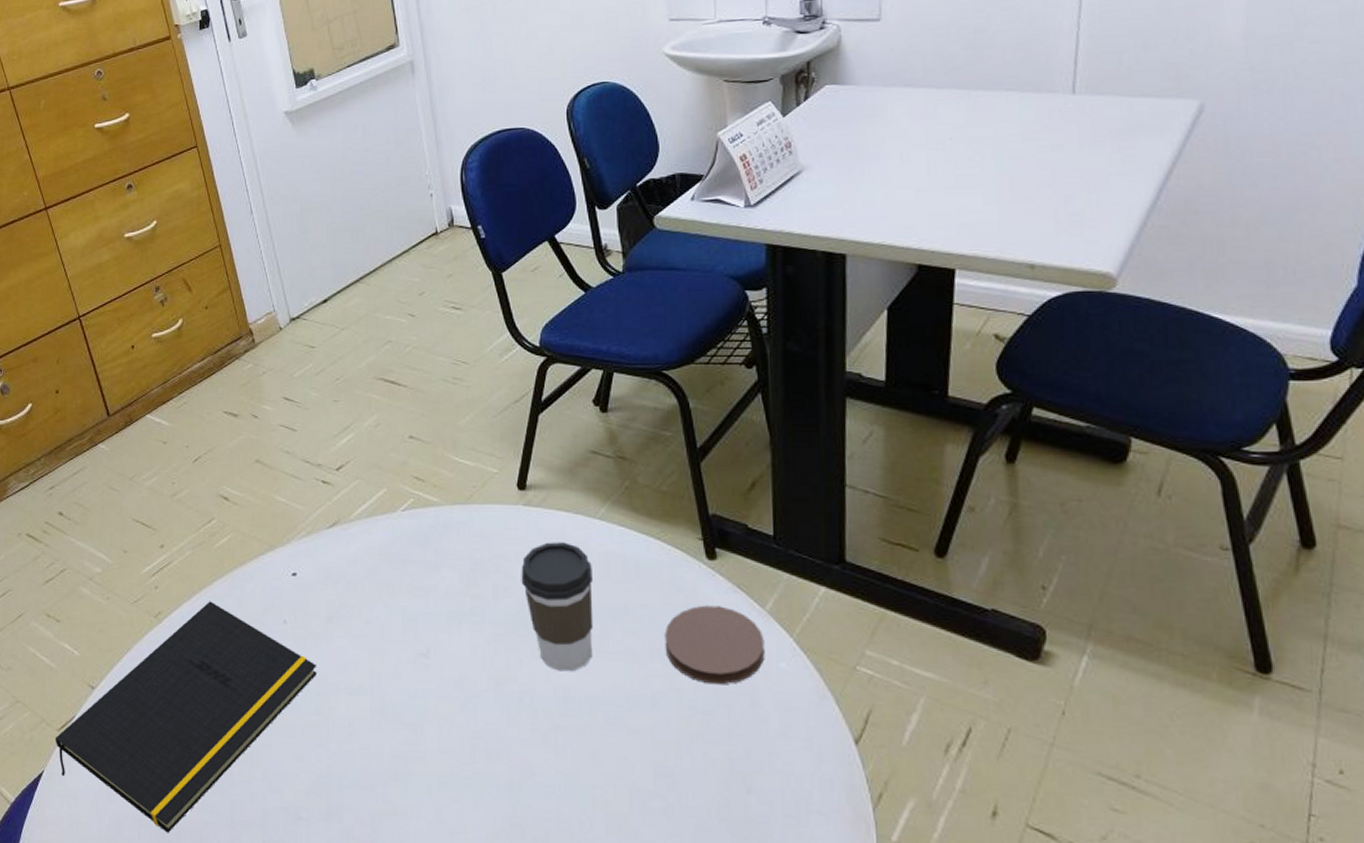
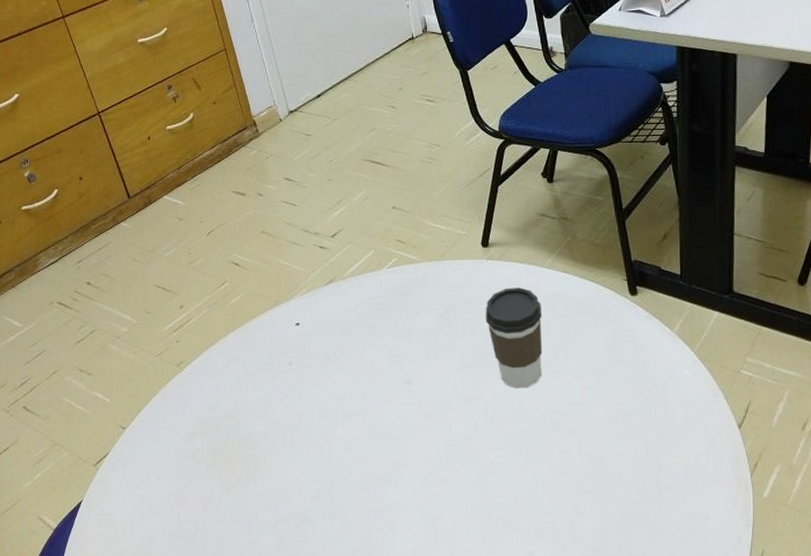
notepad: present [55,601,317,833] -> none [91,350,319,541]
coaster: present [664,605,765,685] -> none [597,330,673,391]

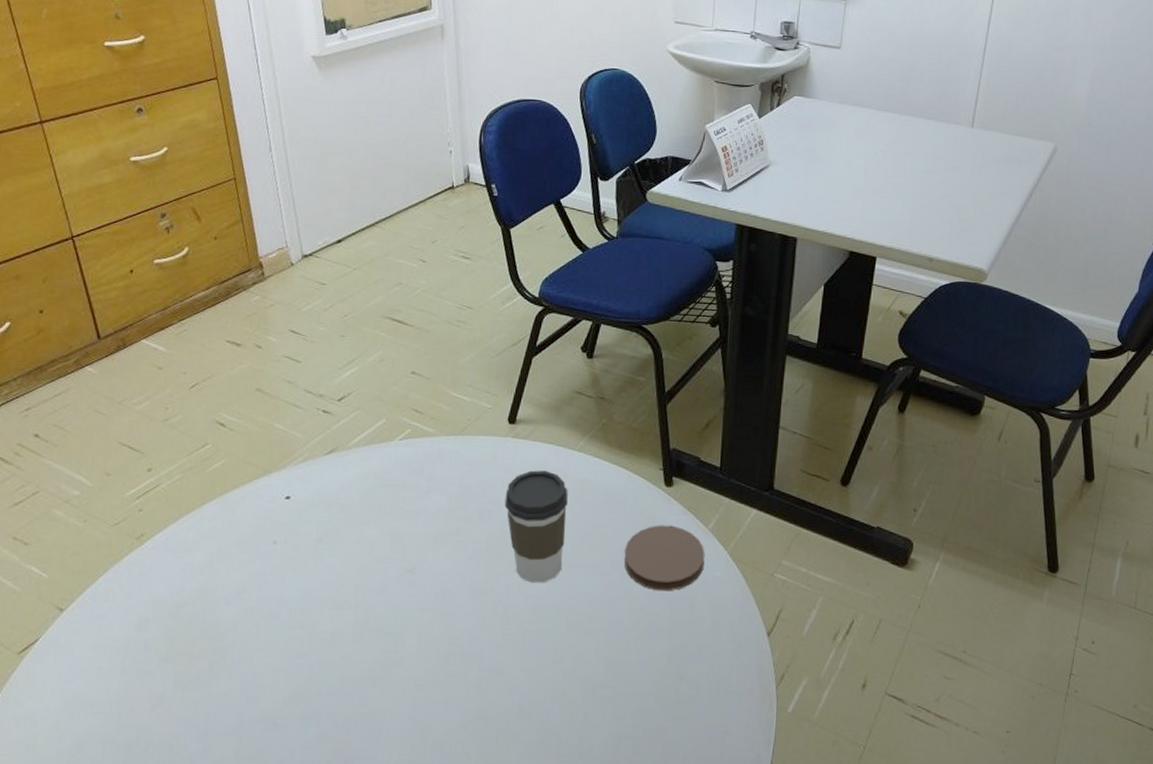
coaster: none [597,330,673,391] -> present [624,525,705,592]

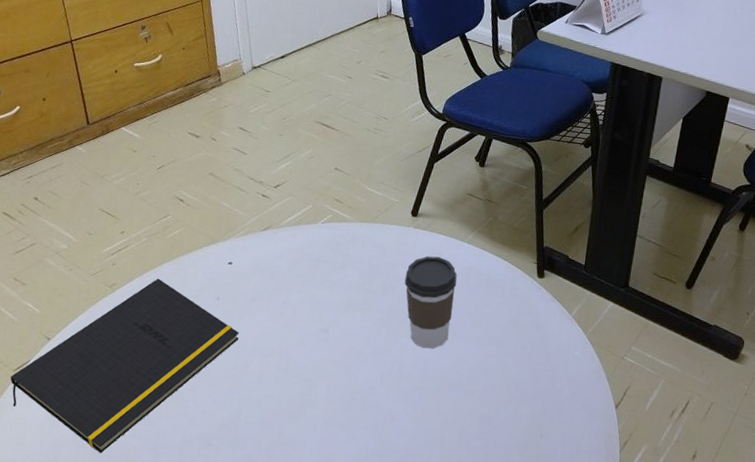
notepad: none [13,523,304,748] -> present [10,278,239,453]
coaster: present [624,525,705,592] -> none [499,309,568,365]

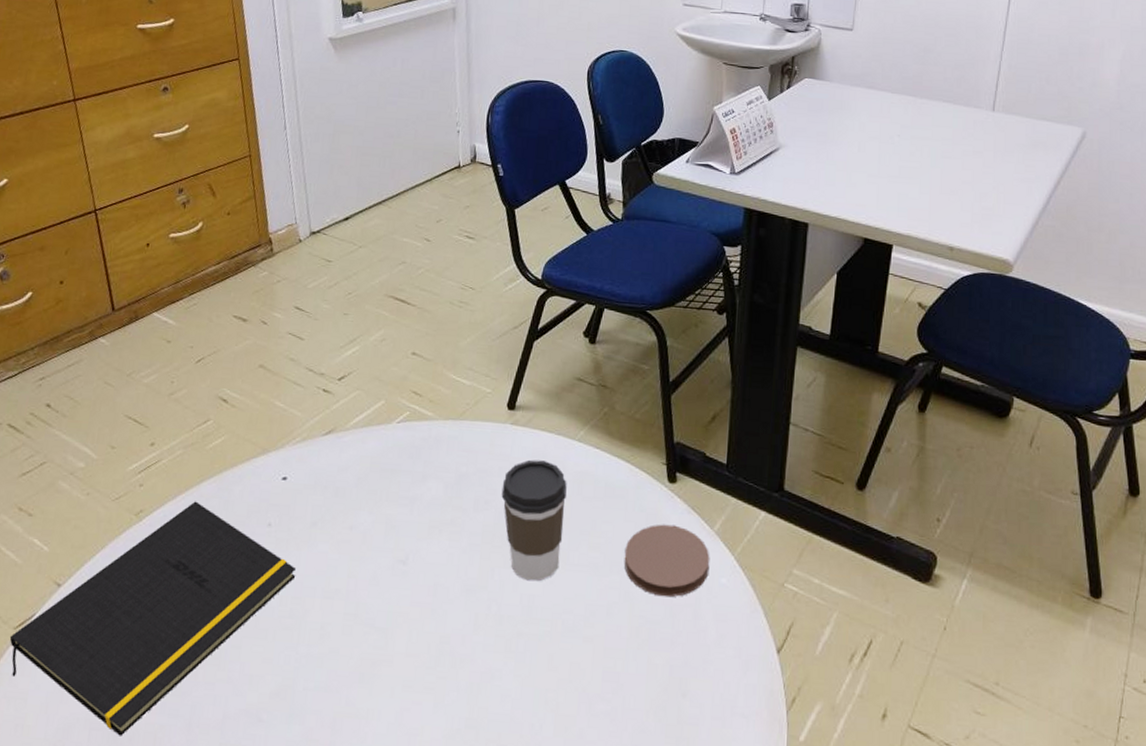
coaster: none [499,309,568,365] -> present [624,524,710,598]

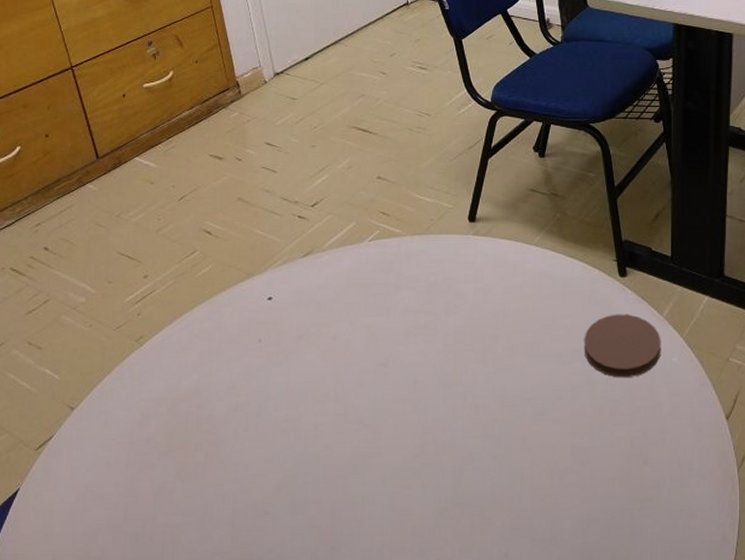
notepad: present [9,501,296,736] -> none [32,325,288,537]
coffee cup: present [501,459,567,582] -> none [469,265,528,373]

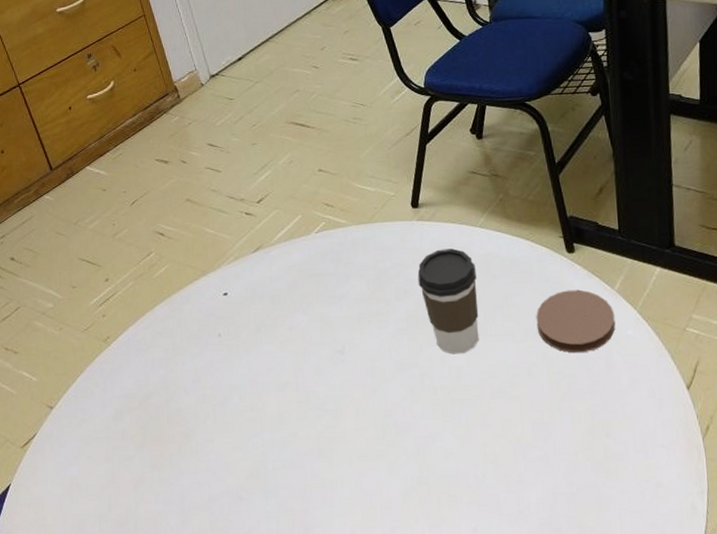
coffee cup: none [469,265,528,373] -> present [417,248,479,355]

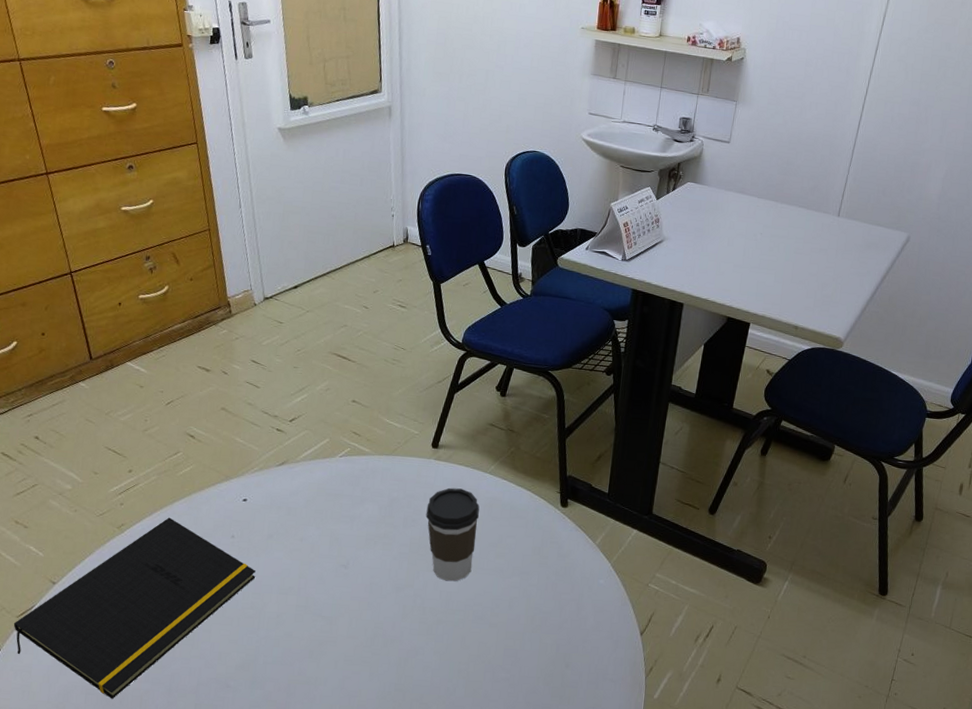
notepad: none [19,323,250,525] -> present [13,517,256,699]
coaster: present [536,289,616,353] -> none [523,538,592,594]

